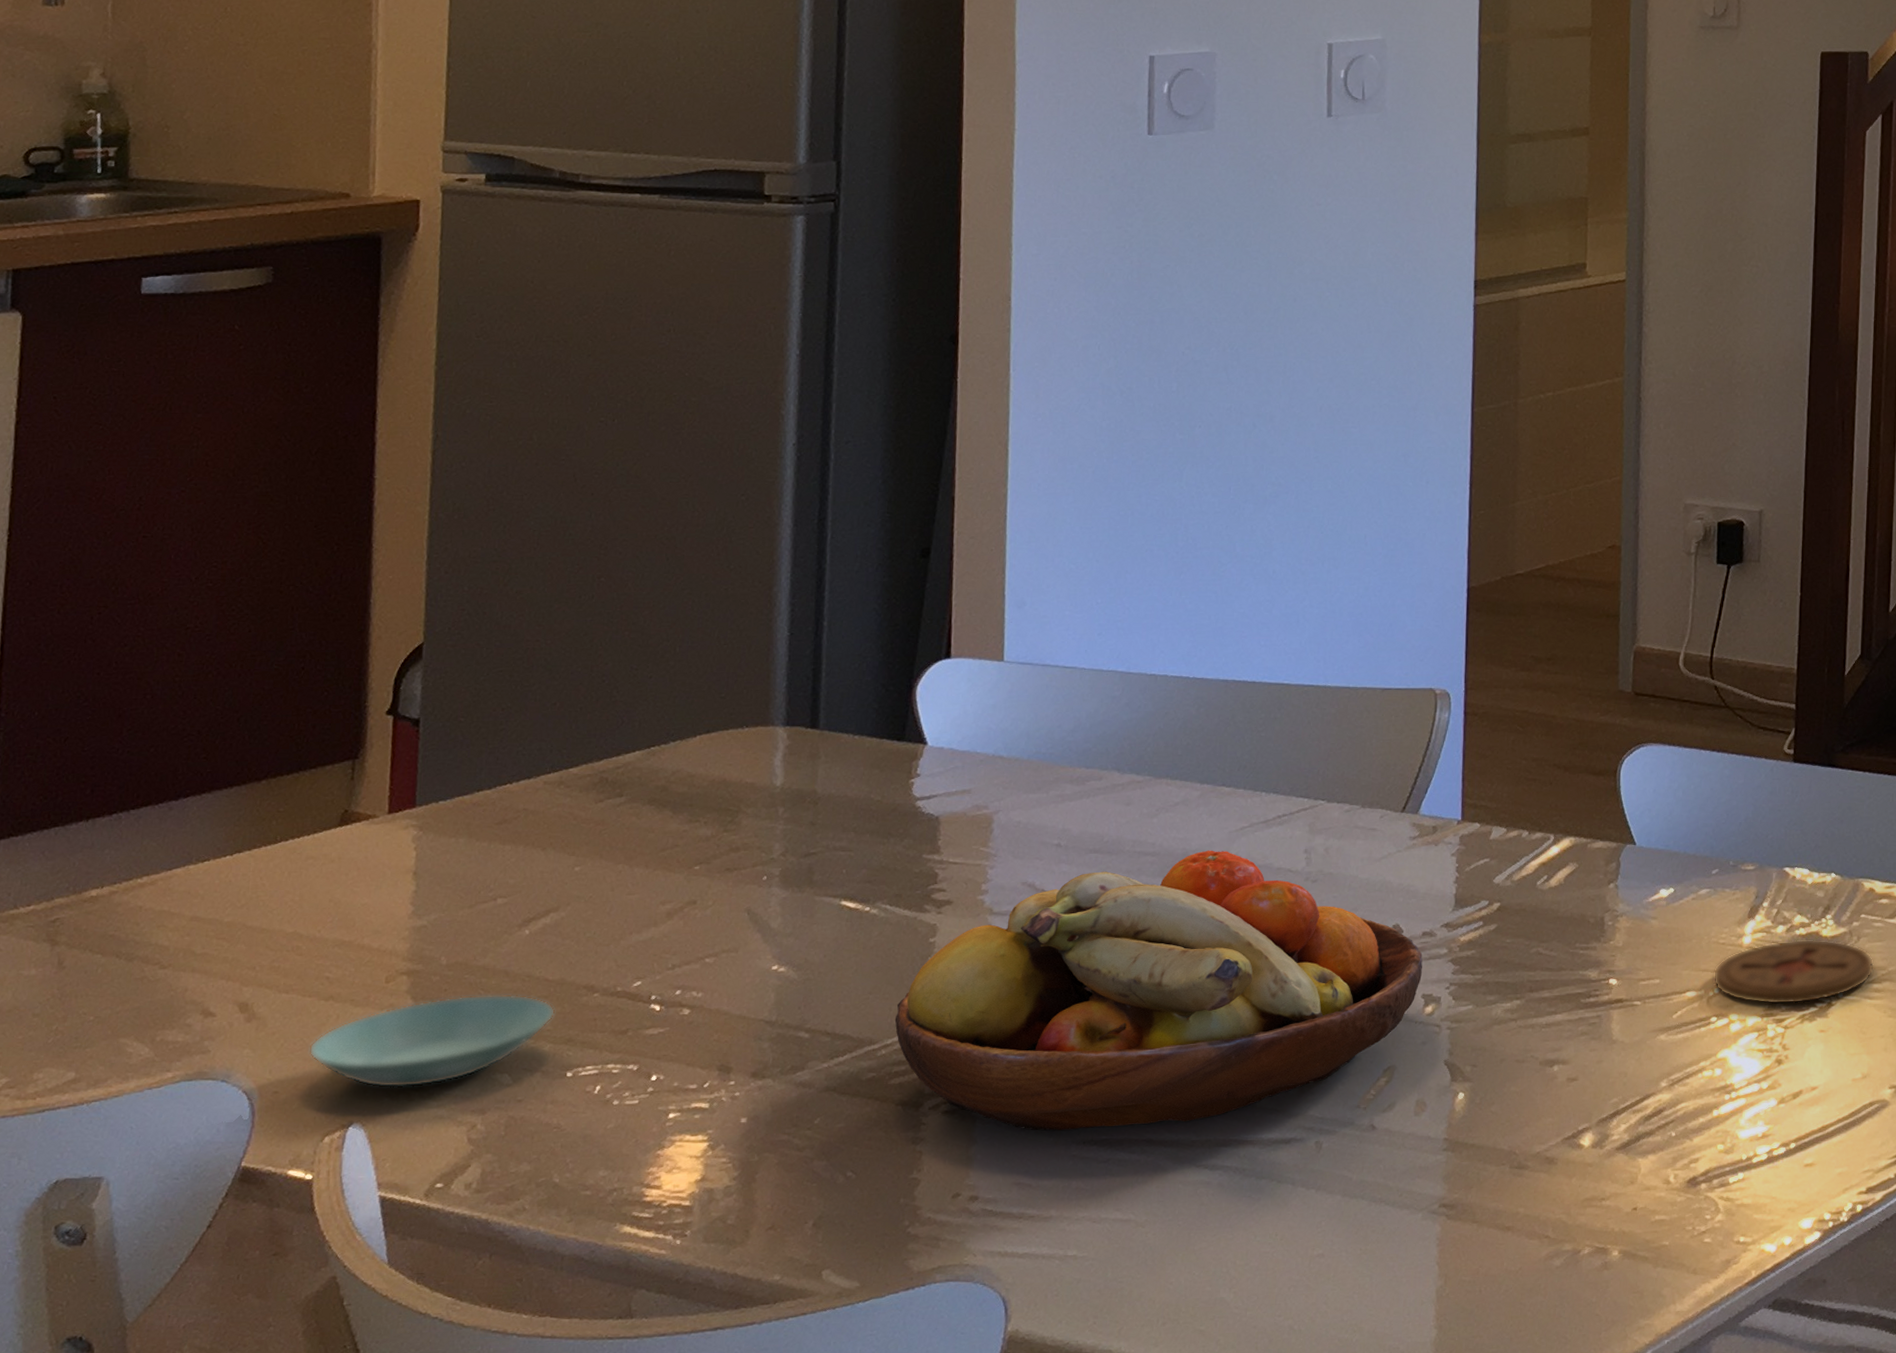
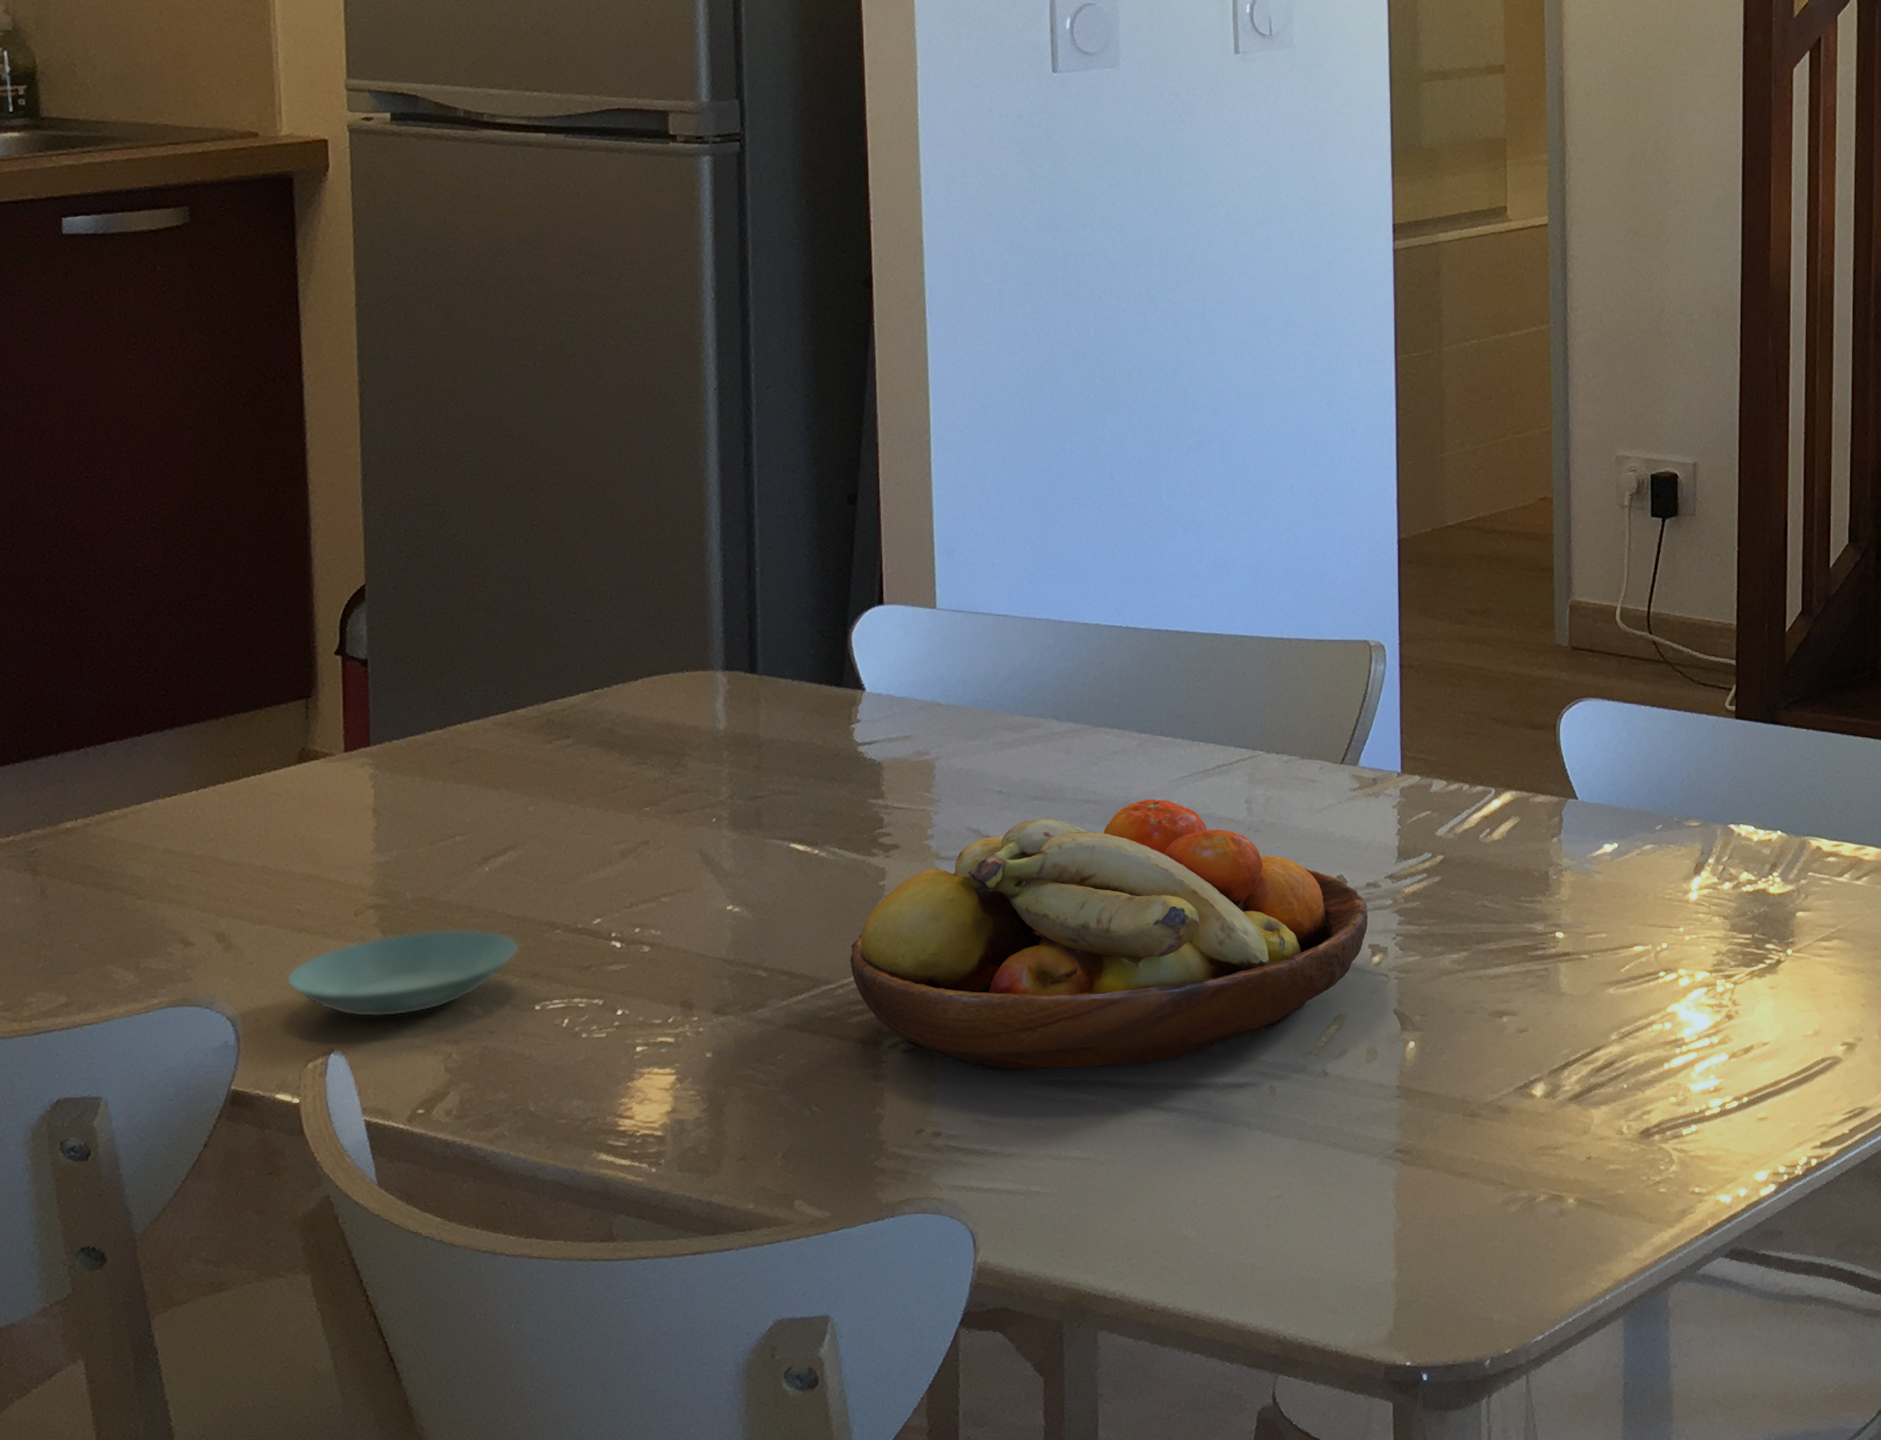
coaster: present [1712,939,1874,1005] -> none [1660,896,1823,961]

